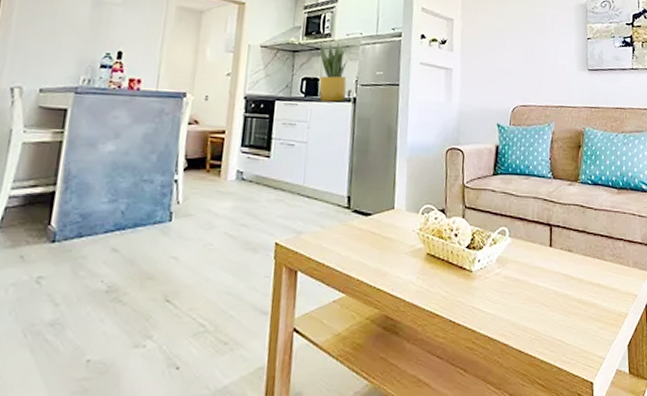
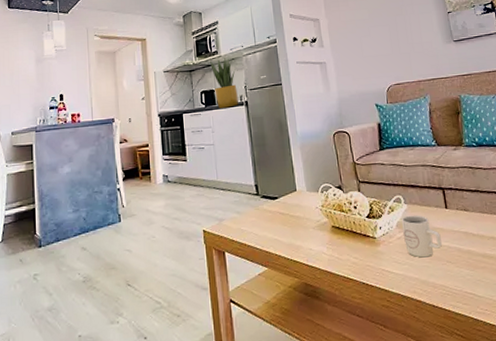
mug: none [501,250,541,298] -> present [401,215,443,258]

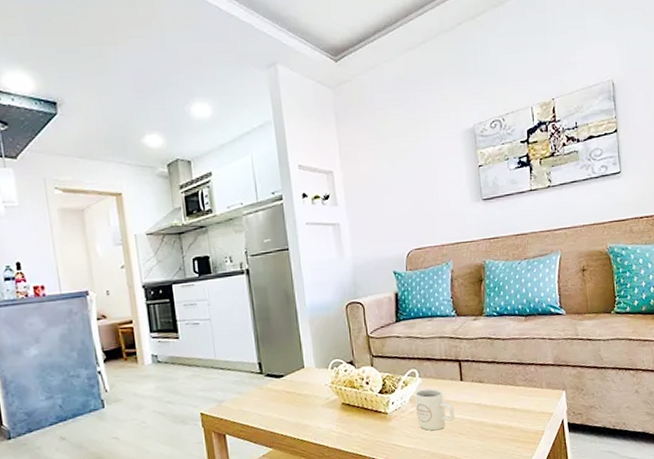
planter: present [209,57,238,108] -> none [202,216,238,278]

